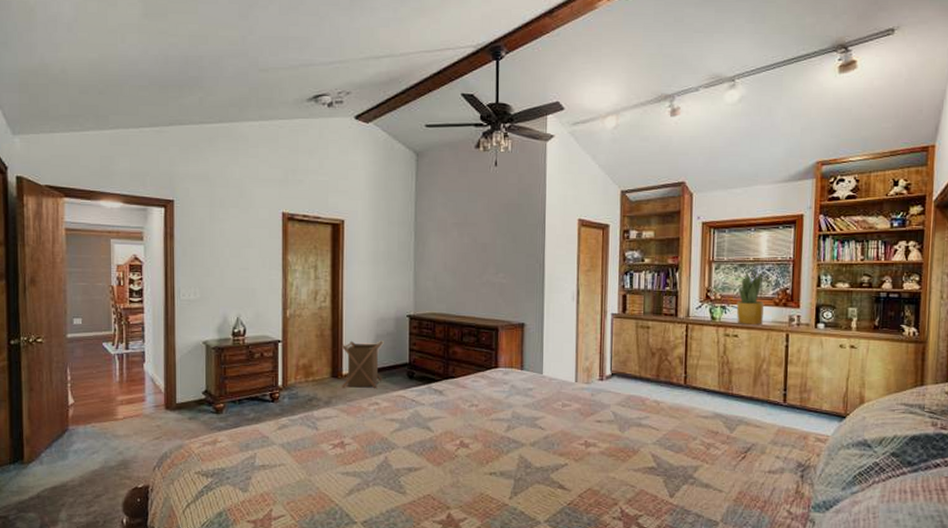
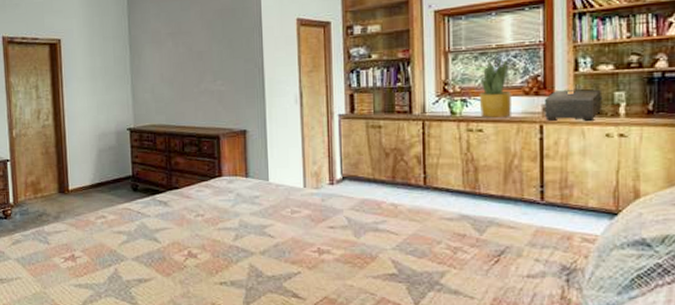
laundry basket: present [342,340,383,389] -> none [67,155,108,203]
decorative box: none [791,303,839,333] -> present [545,89,603,122]

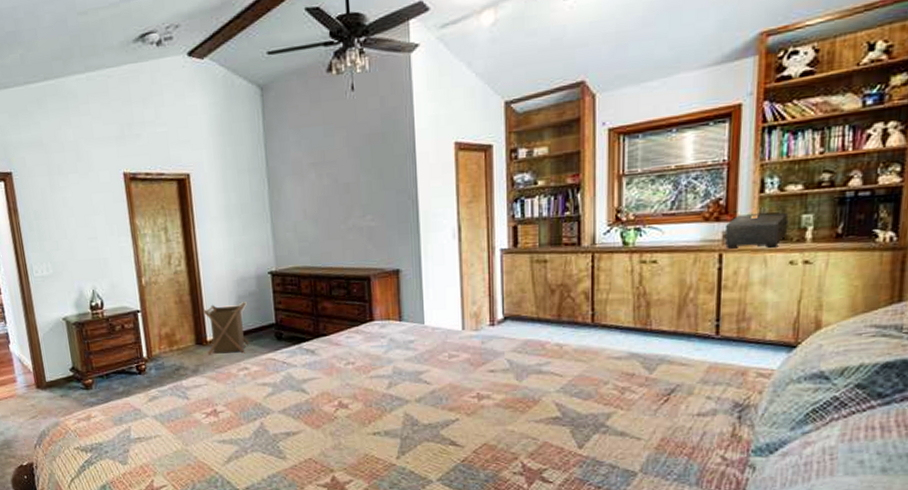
laundry basket: none [67,155,108,203] -> present [203,302,250,355]
planter: present [479,58,511,118] -> none [654,180,691,248]

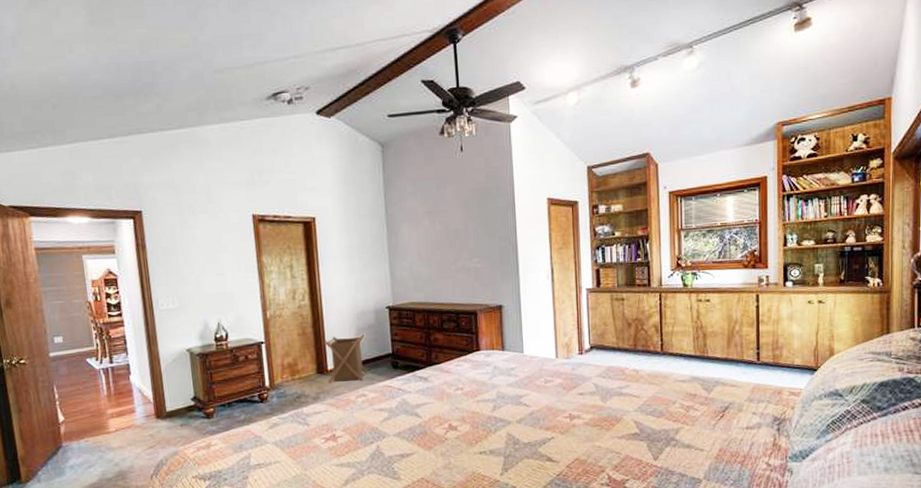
decorative box: present [725,212,789,249] -> none [760,262,806,291]

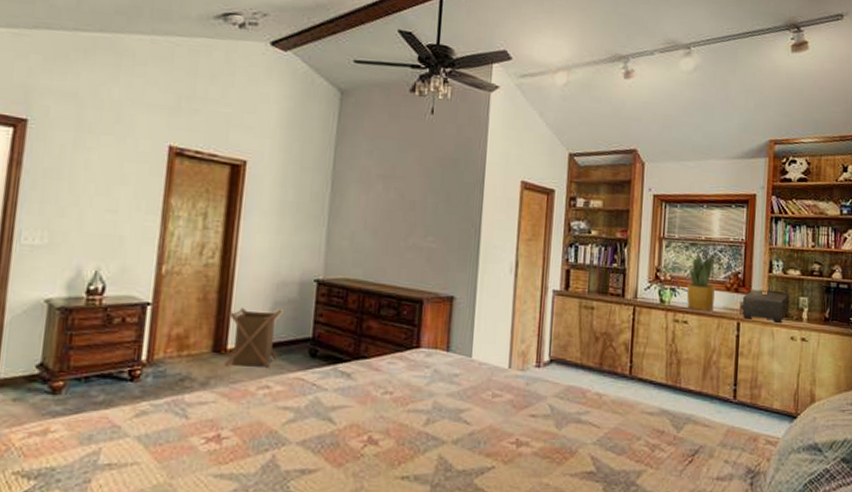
planter: none [707,235,733,289] -> present [686,251,717,311]
decorative box: none [760,262,806,291] -> present [742,289,790,324]

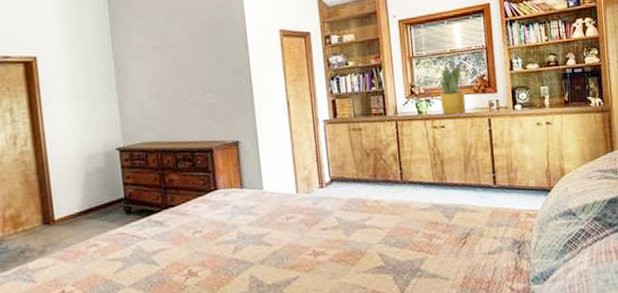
laundry basket: present [225,307,282,367] -> none [51,178,99,235]
decorative box: present [742,289,790,324] -> none [490,85,532,115]

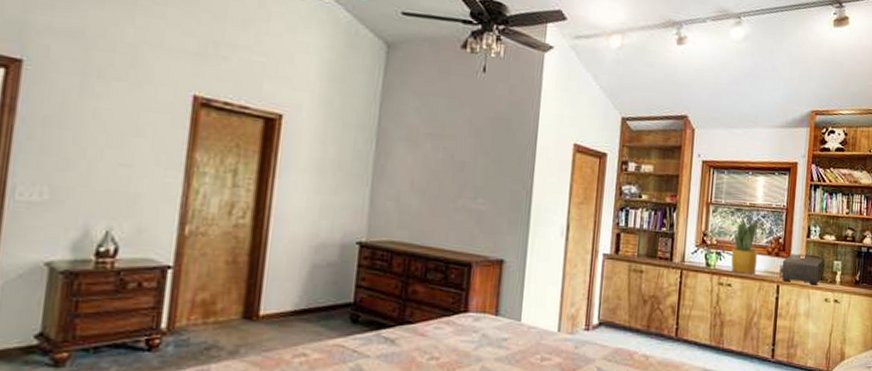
decorative box: none [490,85,532,115] -> present [782,254,825,286]

